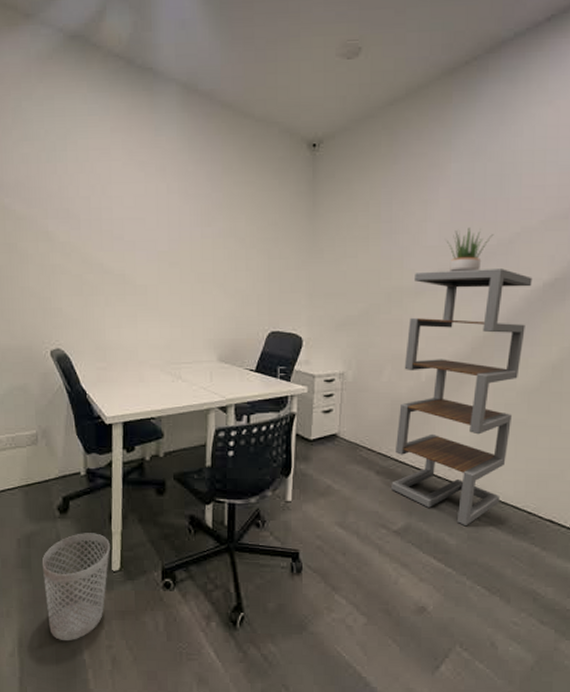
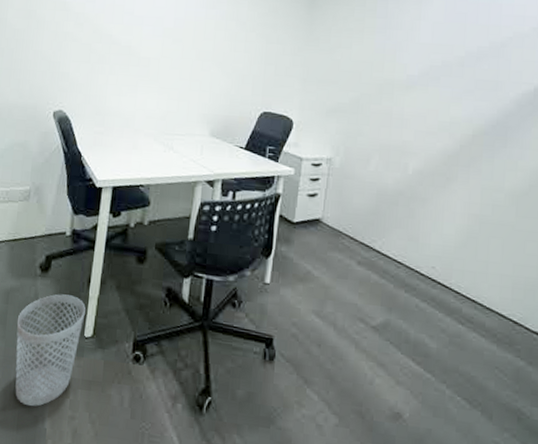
shelving unit: present [391,269,533,527] -> none [372,67,524,330]
potted plant: present [447,227,494,272] -> none [440,28,486,70]

